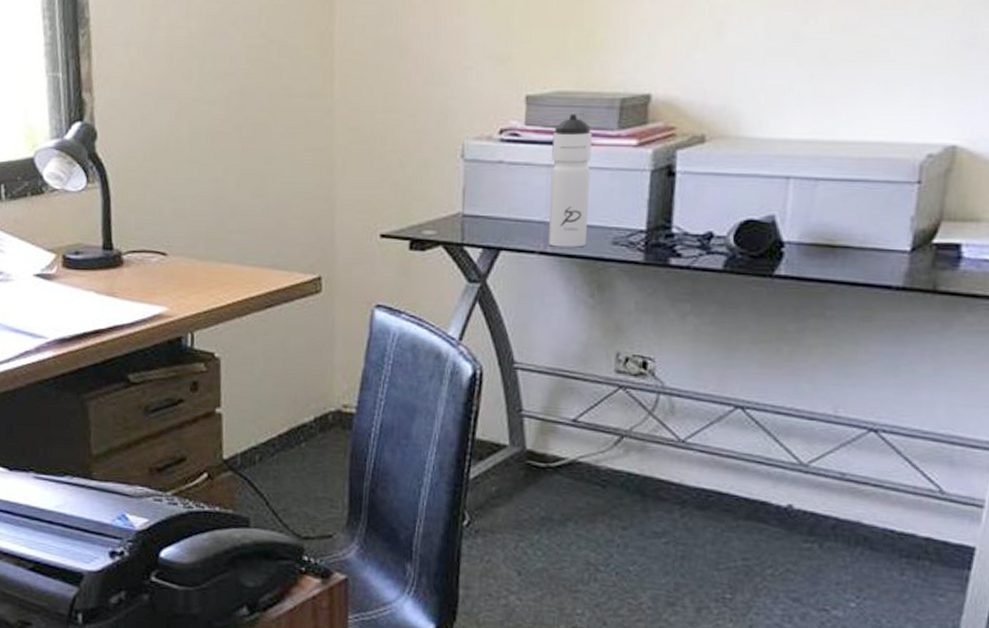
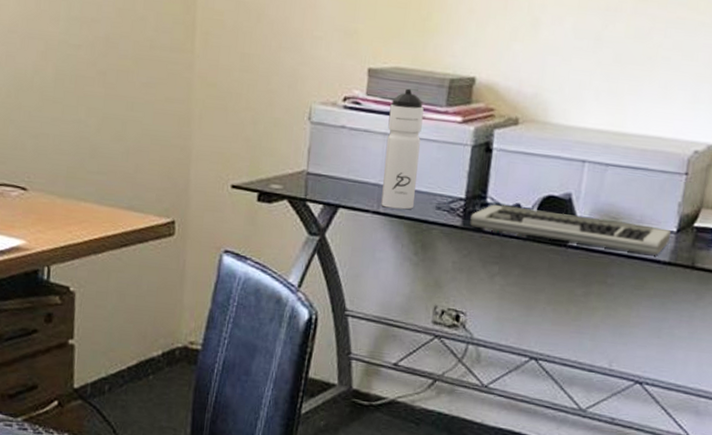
computer keyboard: none [653,234,904,280] -> present [470,204,671,255]

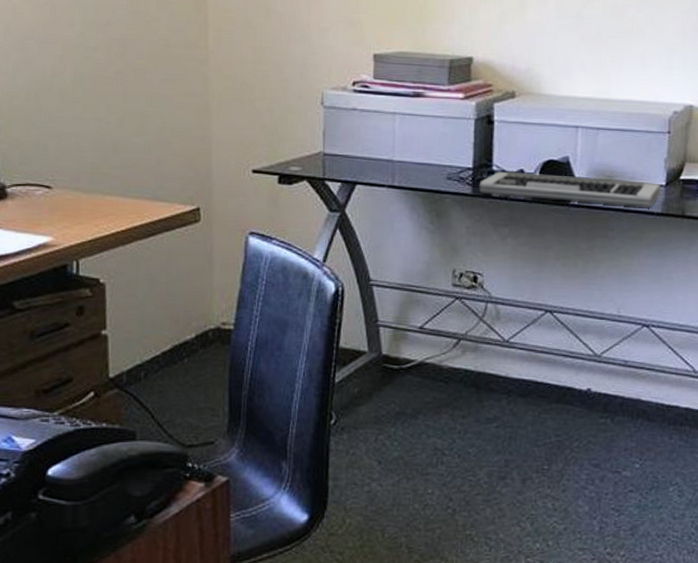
water bottle: present [381,88,424,210] -> none [395,70,428,182]

